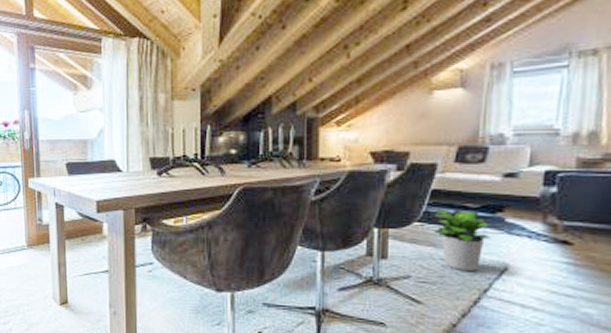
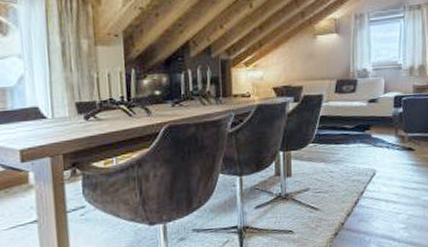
potted plant: present [428,209,505,272] -> none [319,130,371,180]

